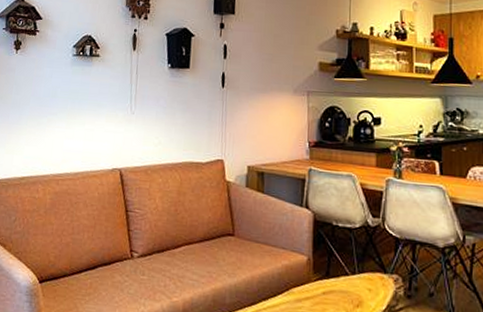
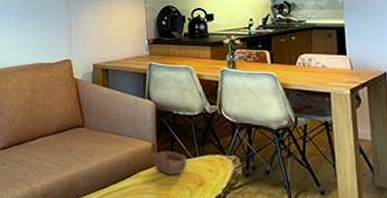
bowl: none [307,266,344,293] -> present [153,151,186,175]

